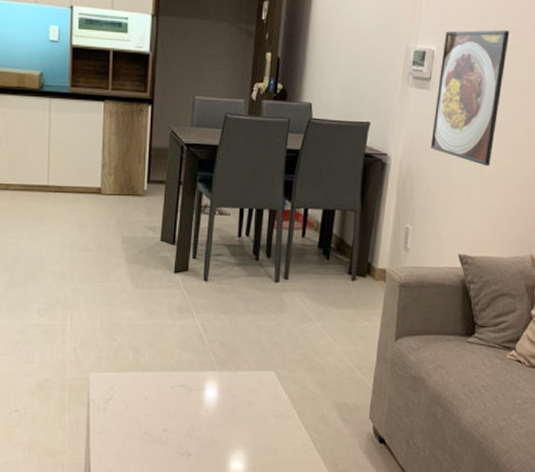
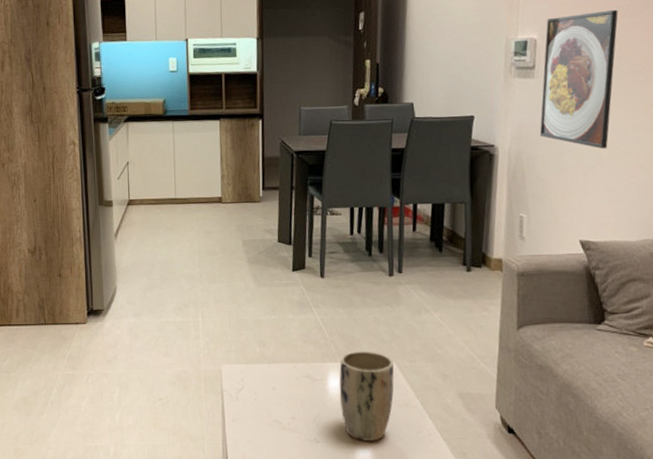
plant pot: none [215,359,273,453] -> present [339,351,394,441]

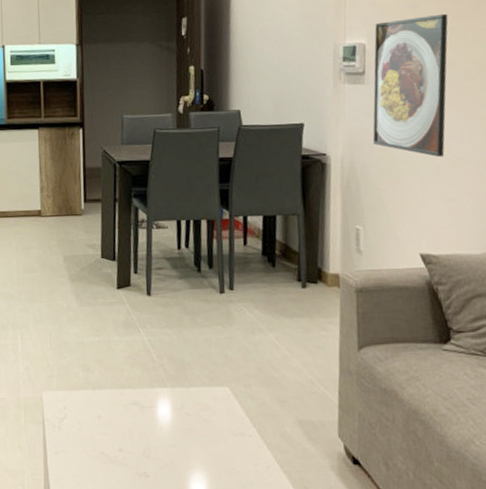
plant pot: present [339,351,394,441] -> none [169,375,229,475]

